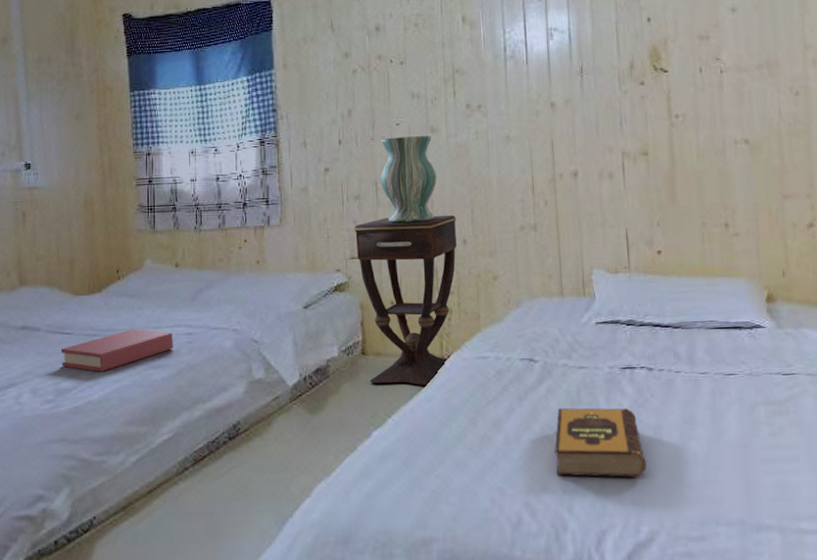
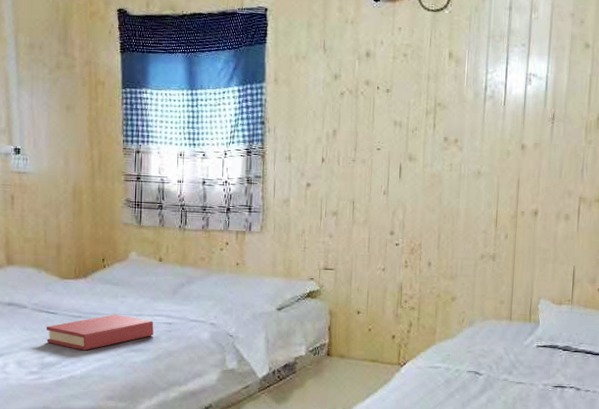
side table: present [354,215,457,386] -> none [329,235,424,388]
vase: present [380,136,438,223] -> none [357,161,411,242]

